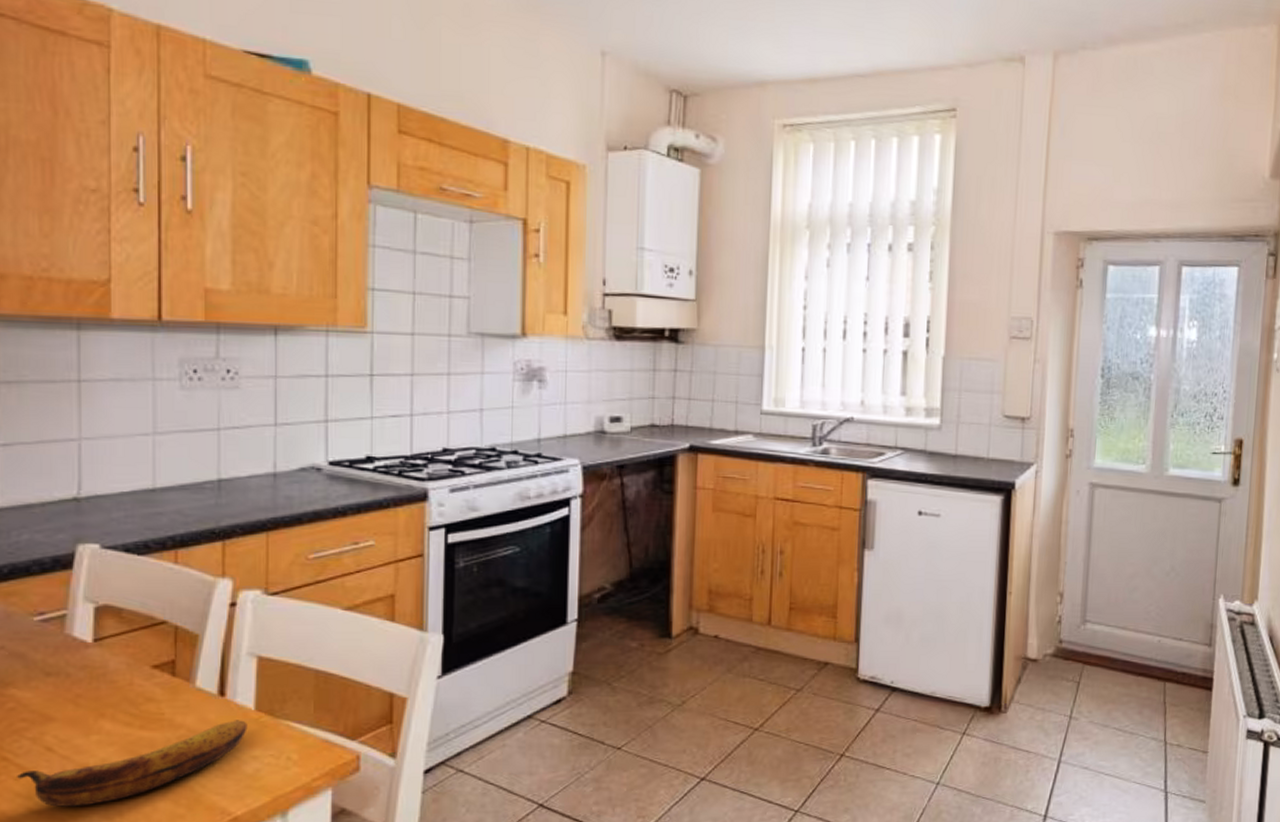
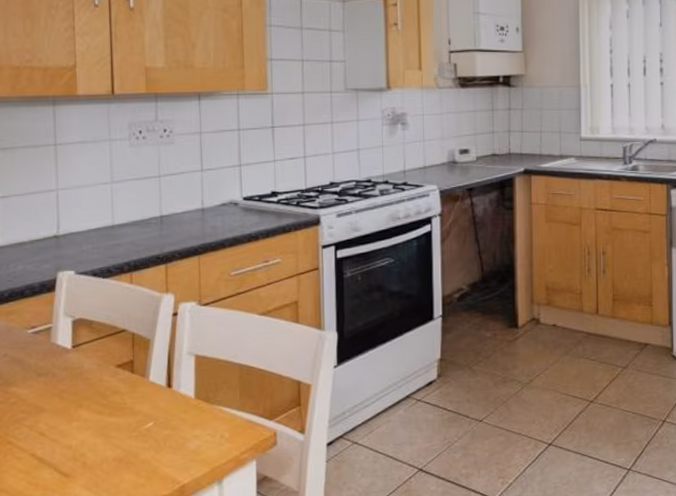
banana: present [17,720,248,807] -> none [19,406,190,480]

